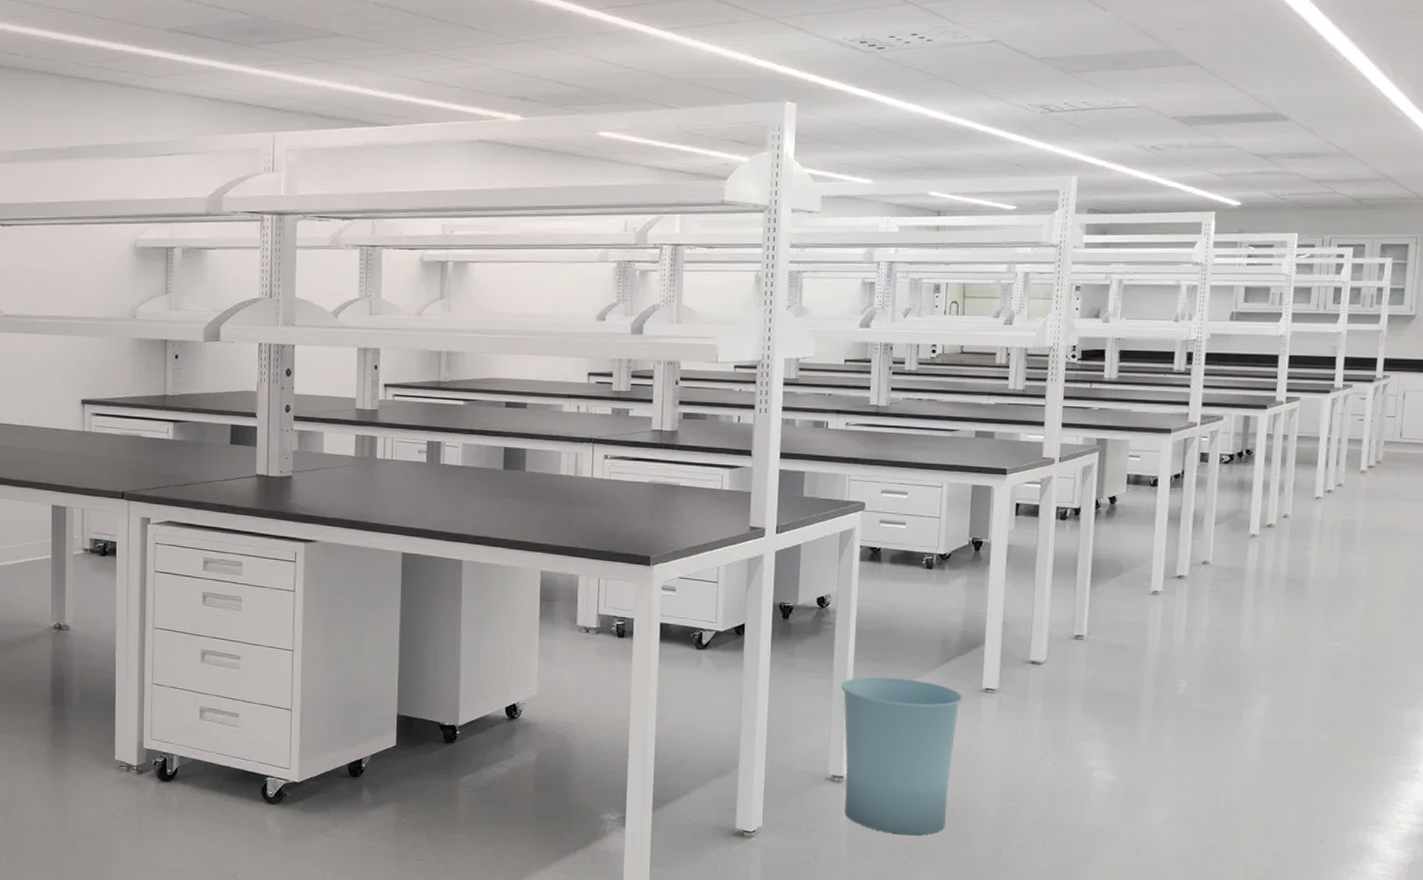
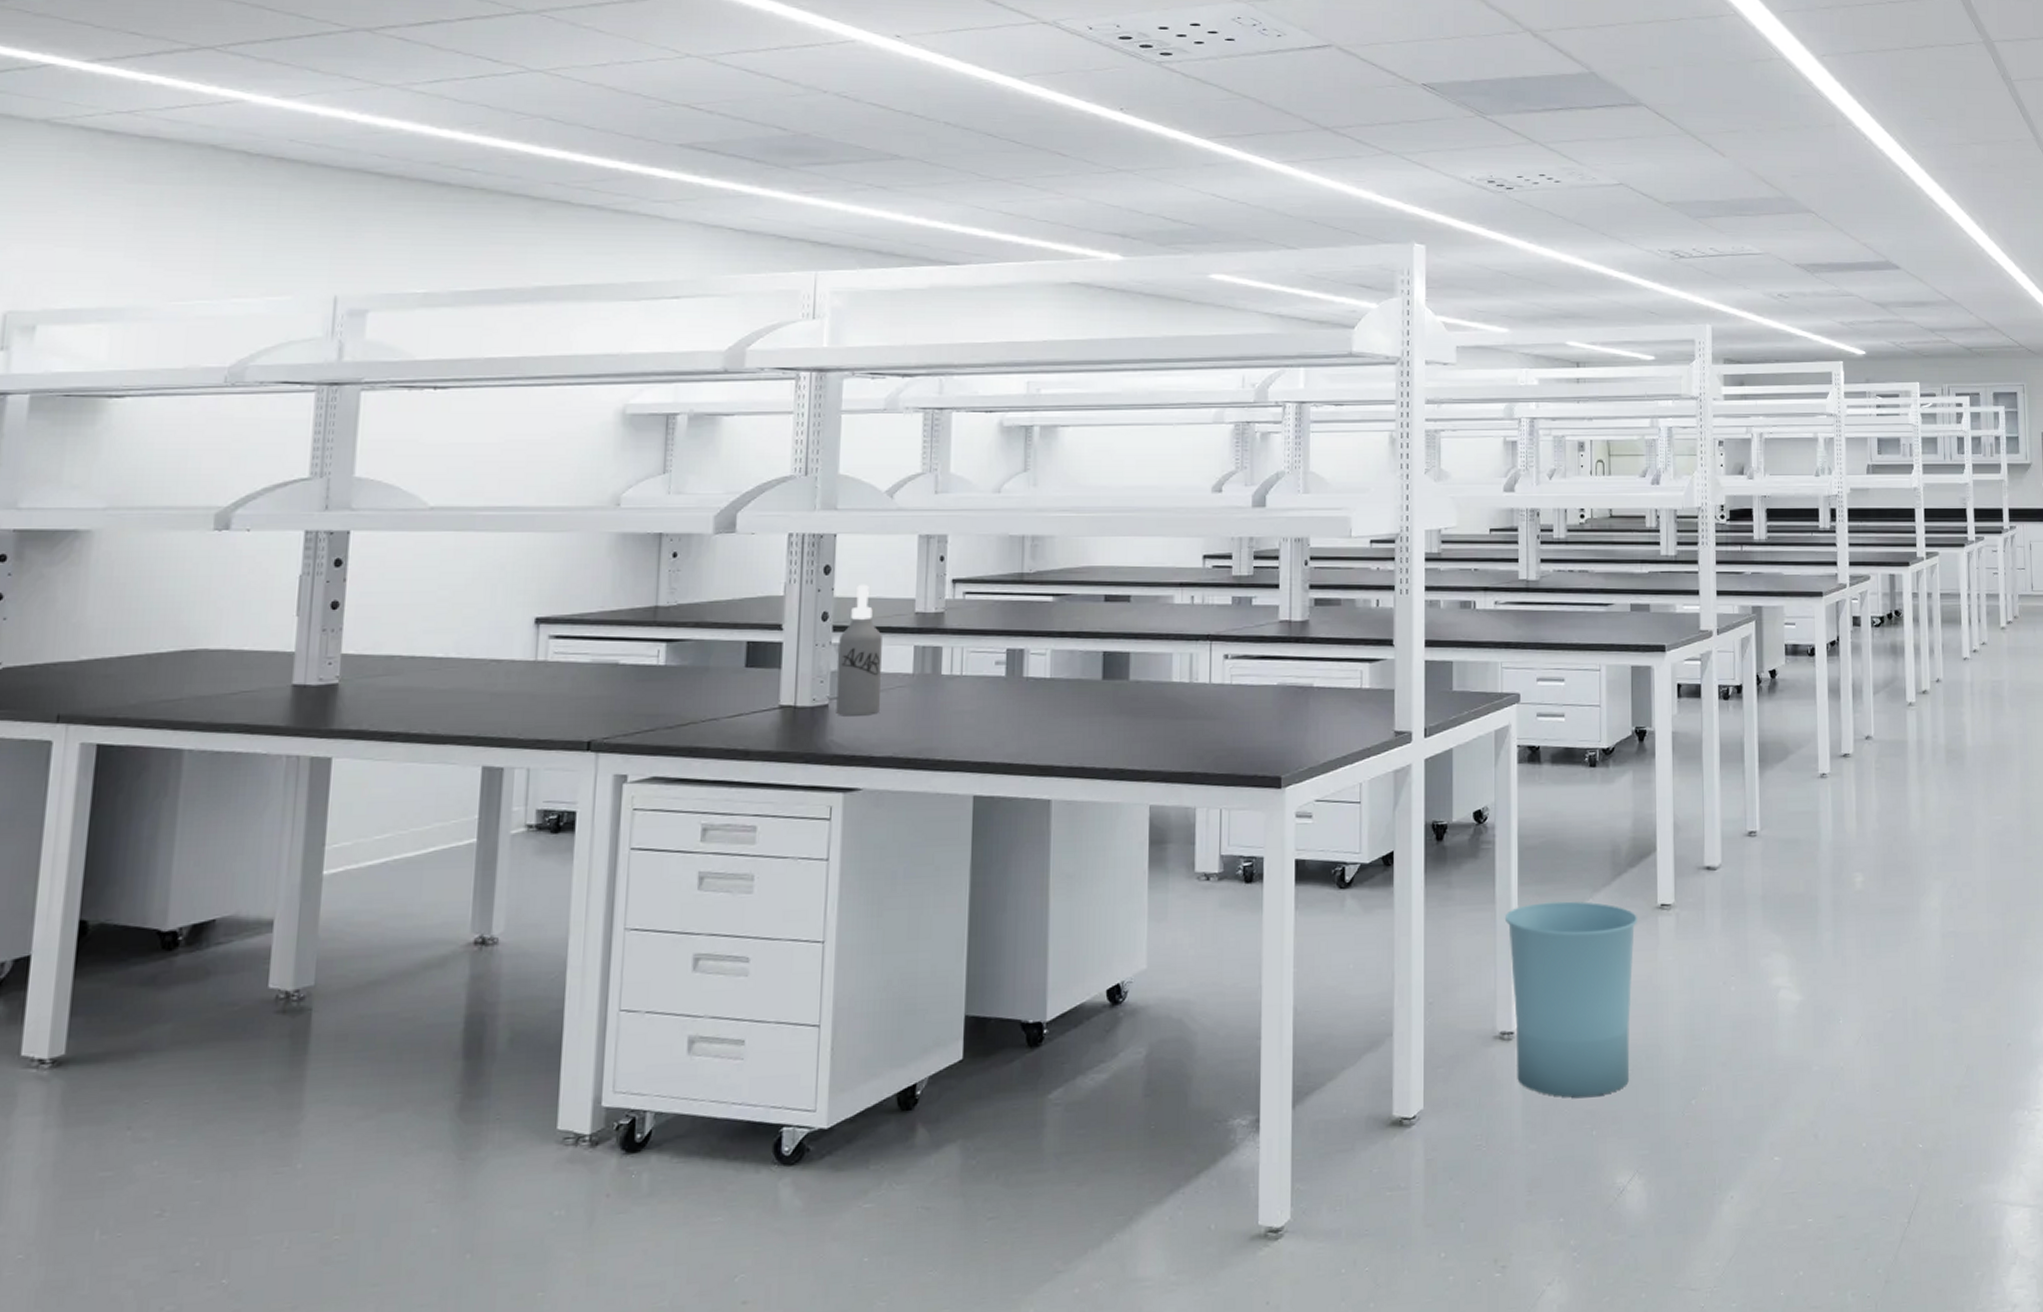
spray bottle: none [298,385,331,486] -> present [836,584,882,717]

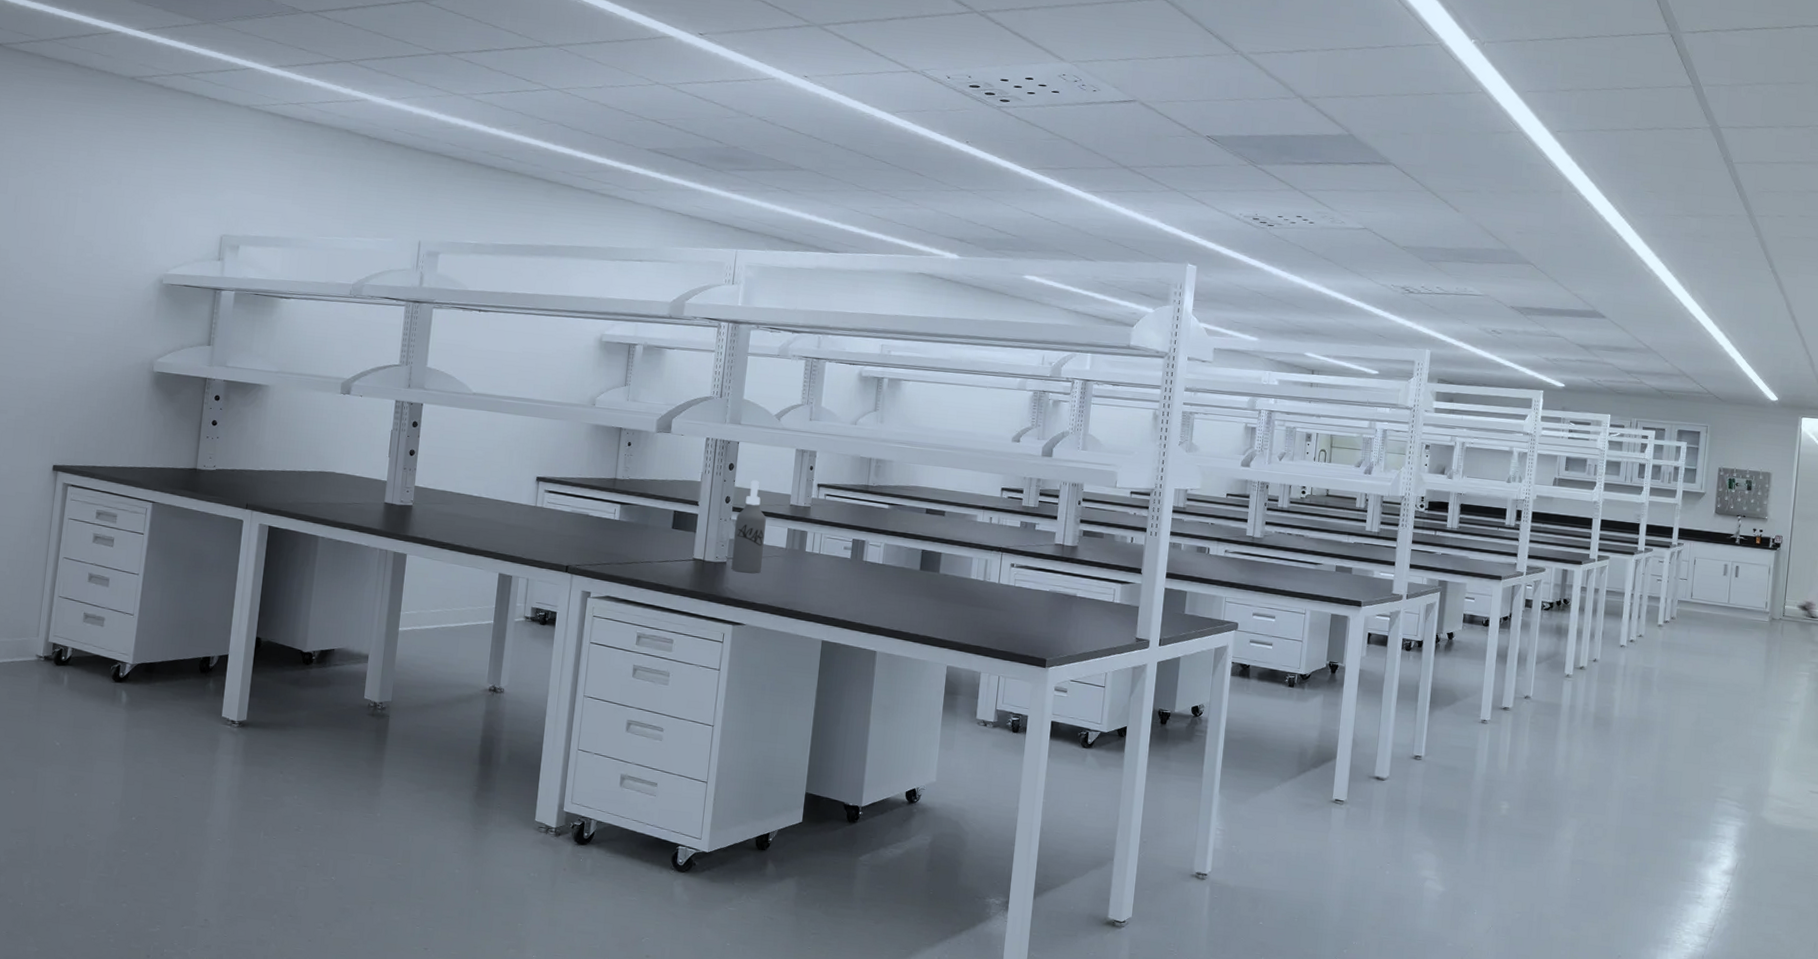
waste bin: present [1505,901,1637,1098] -> none [1206,782,1315,933]

